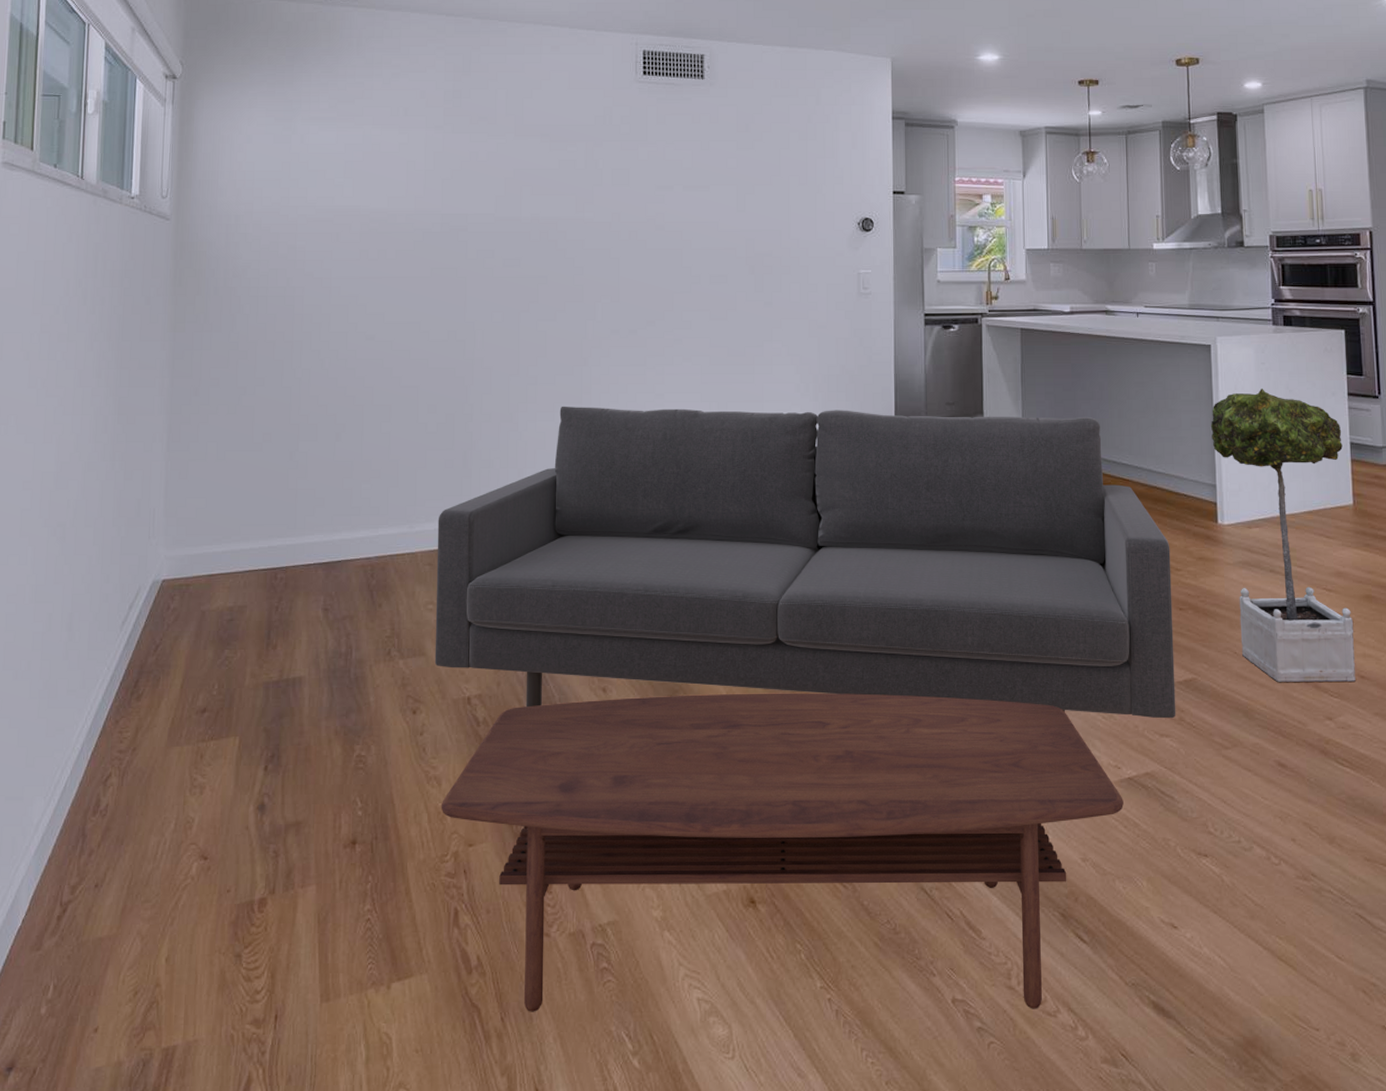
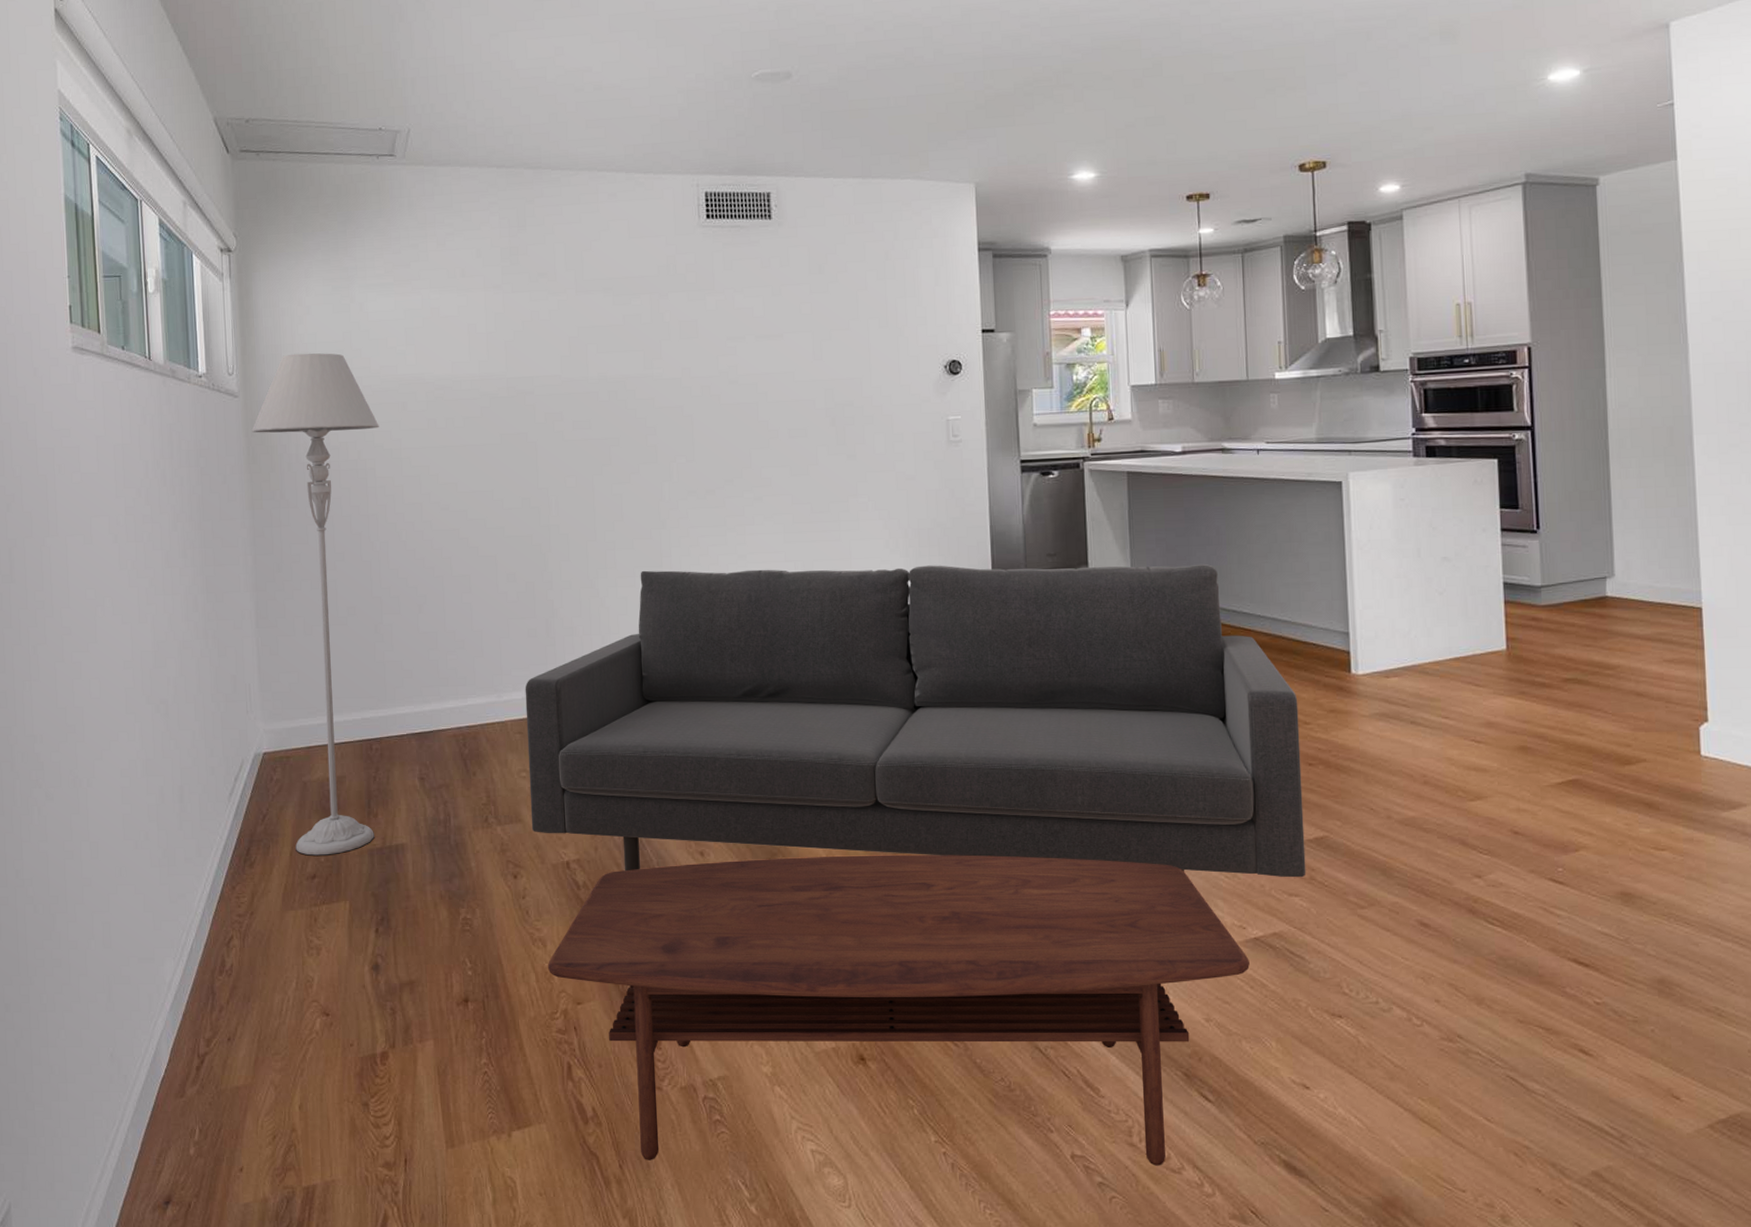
floor lamp: none [180,180,311,690] -> present [252,353,379,857]
potted tree: present [1210,388,1356,683] -> none [1342,526,1509,840]

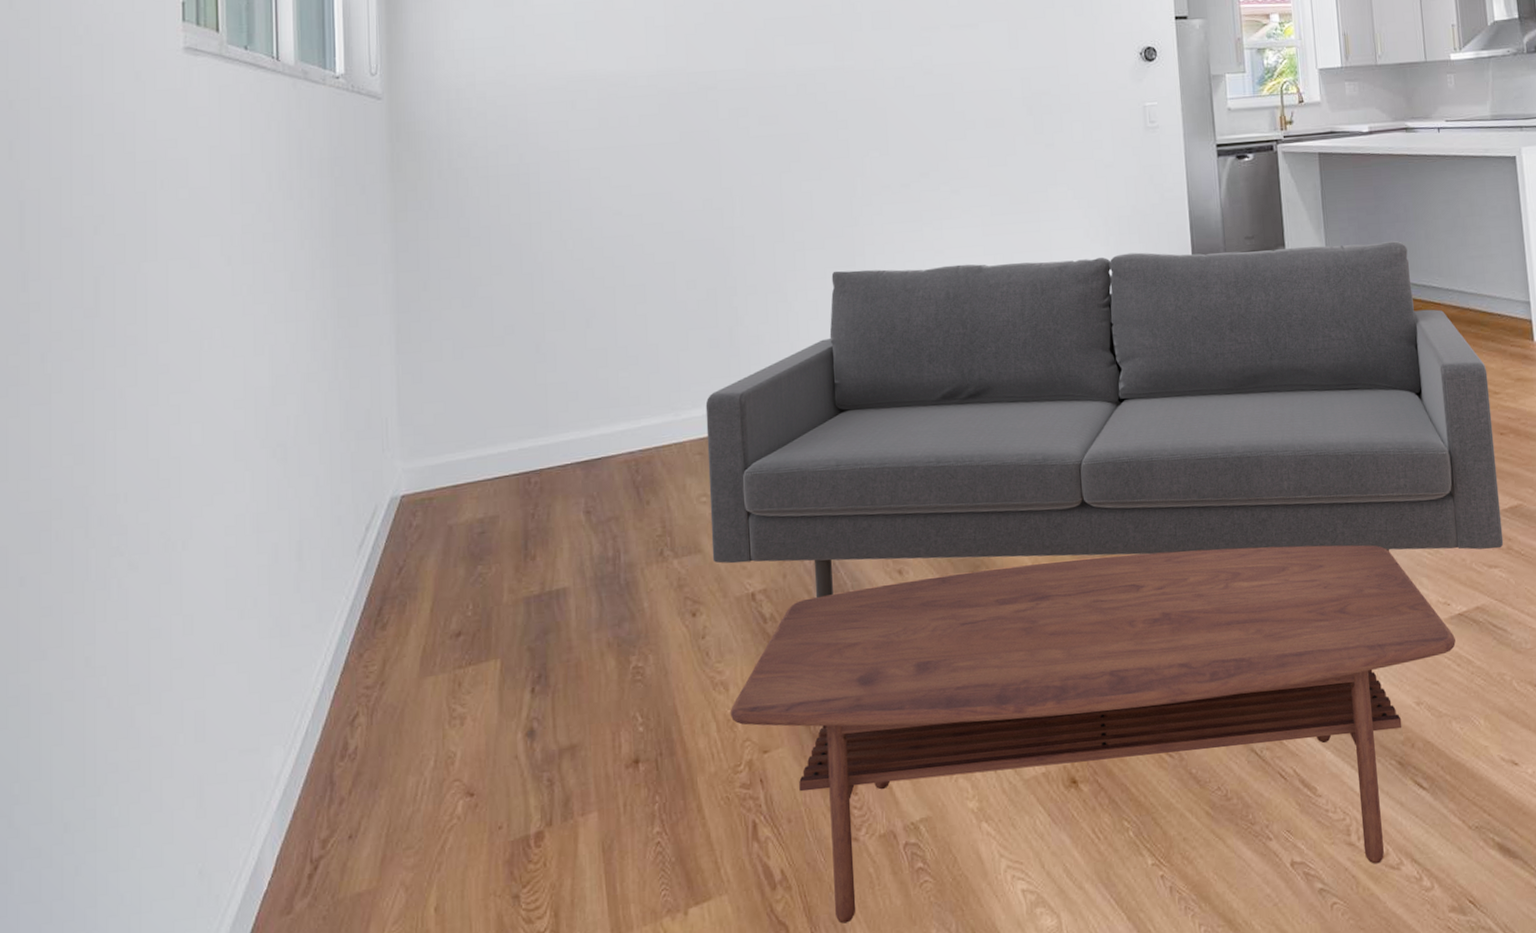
floor lamp: present [252,353,379,857] -> none [397,50,544,612]

